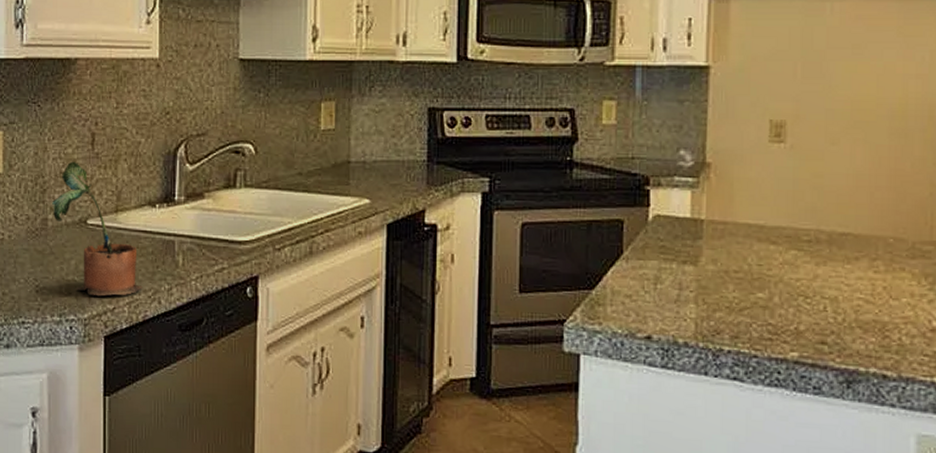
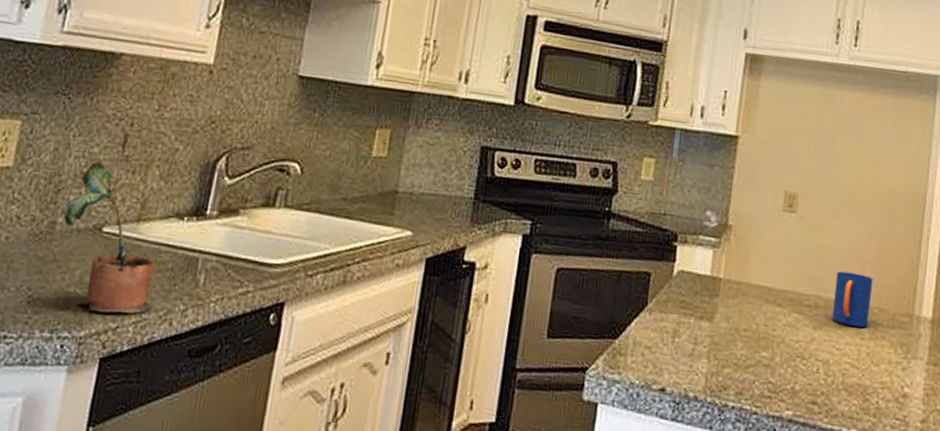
mug: none [838,201,886,261] -> present [833,271,873,328]

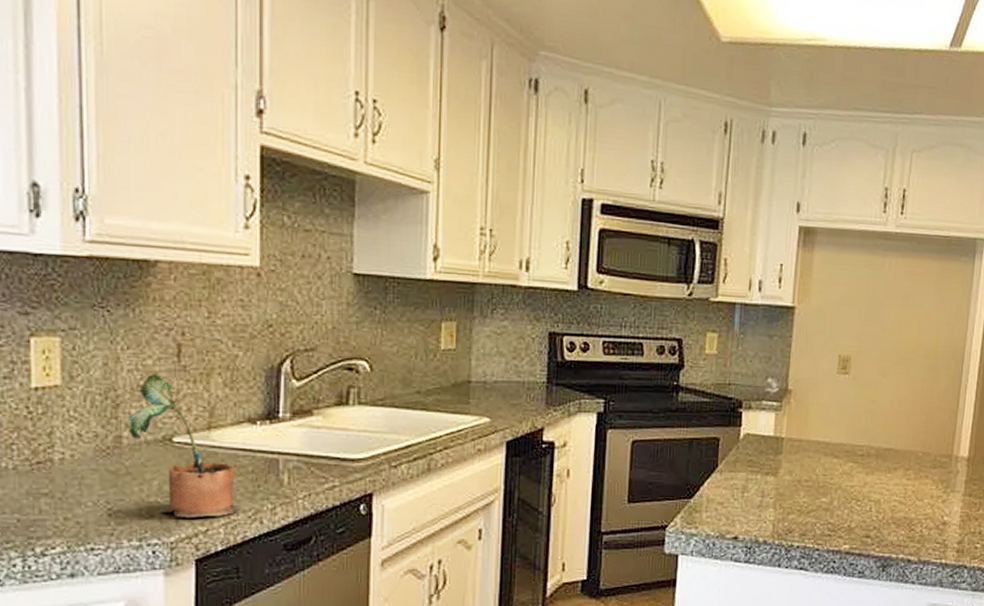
mug: present [833,271,873,328] -> none [883,423,918,470]

